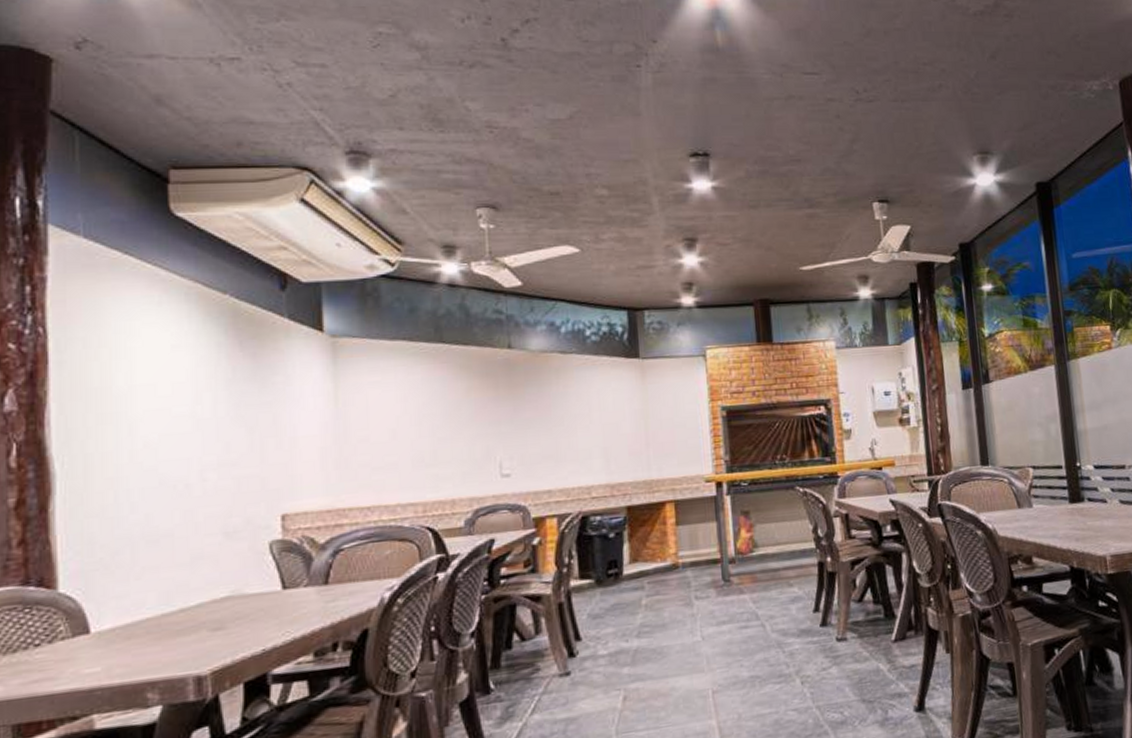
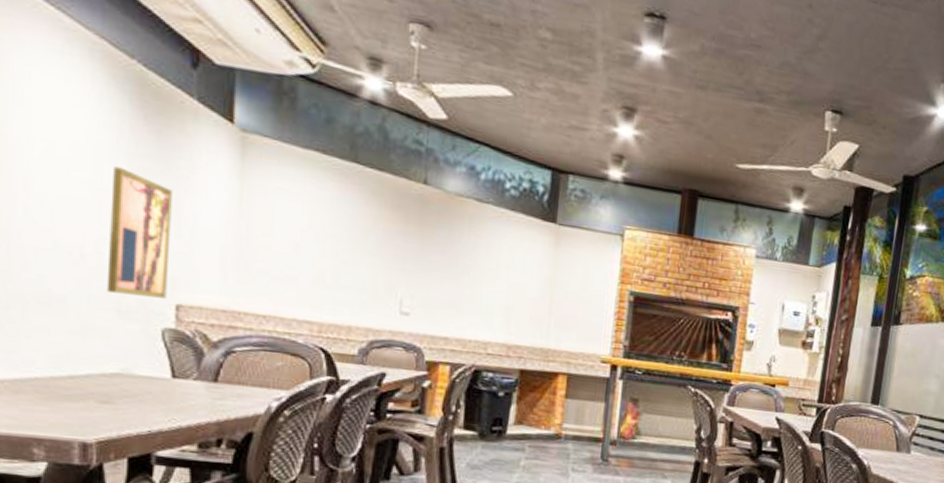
wall art: none [212,394,272,517] -> present [106,166,173,299]

